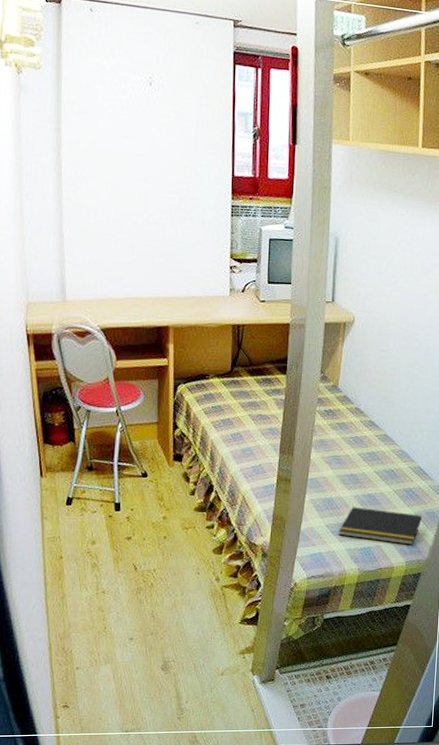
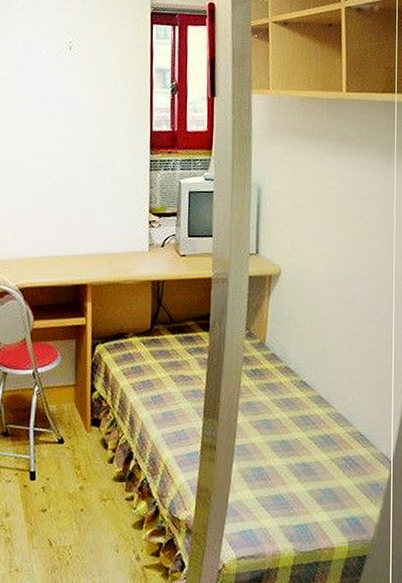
notepad: present [338,507,422,545] -> none [270,477,365,522]

